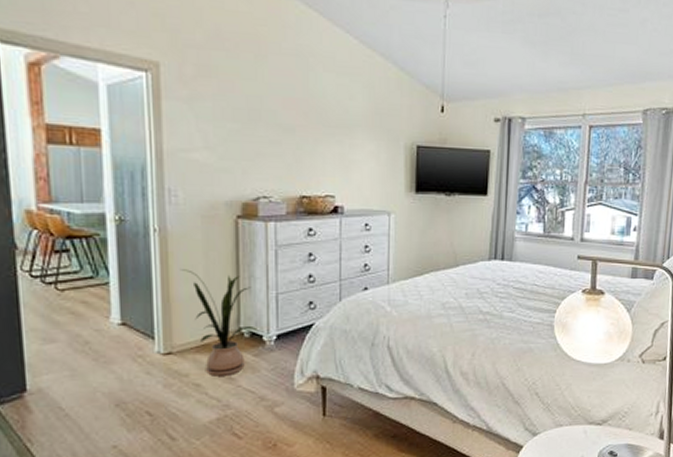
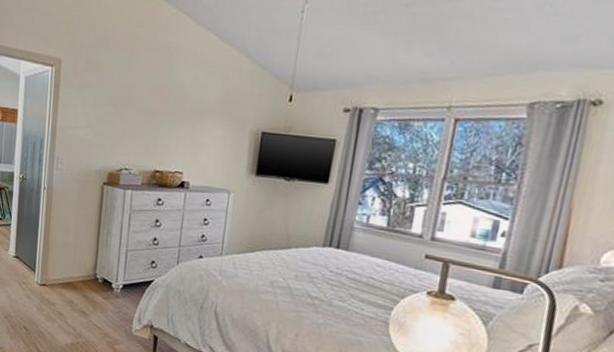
house plant: present [181,269,257,376] -> none [59,221,109,311]

